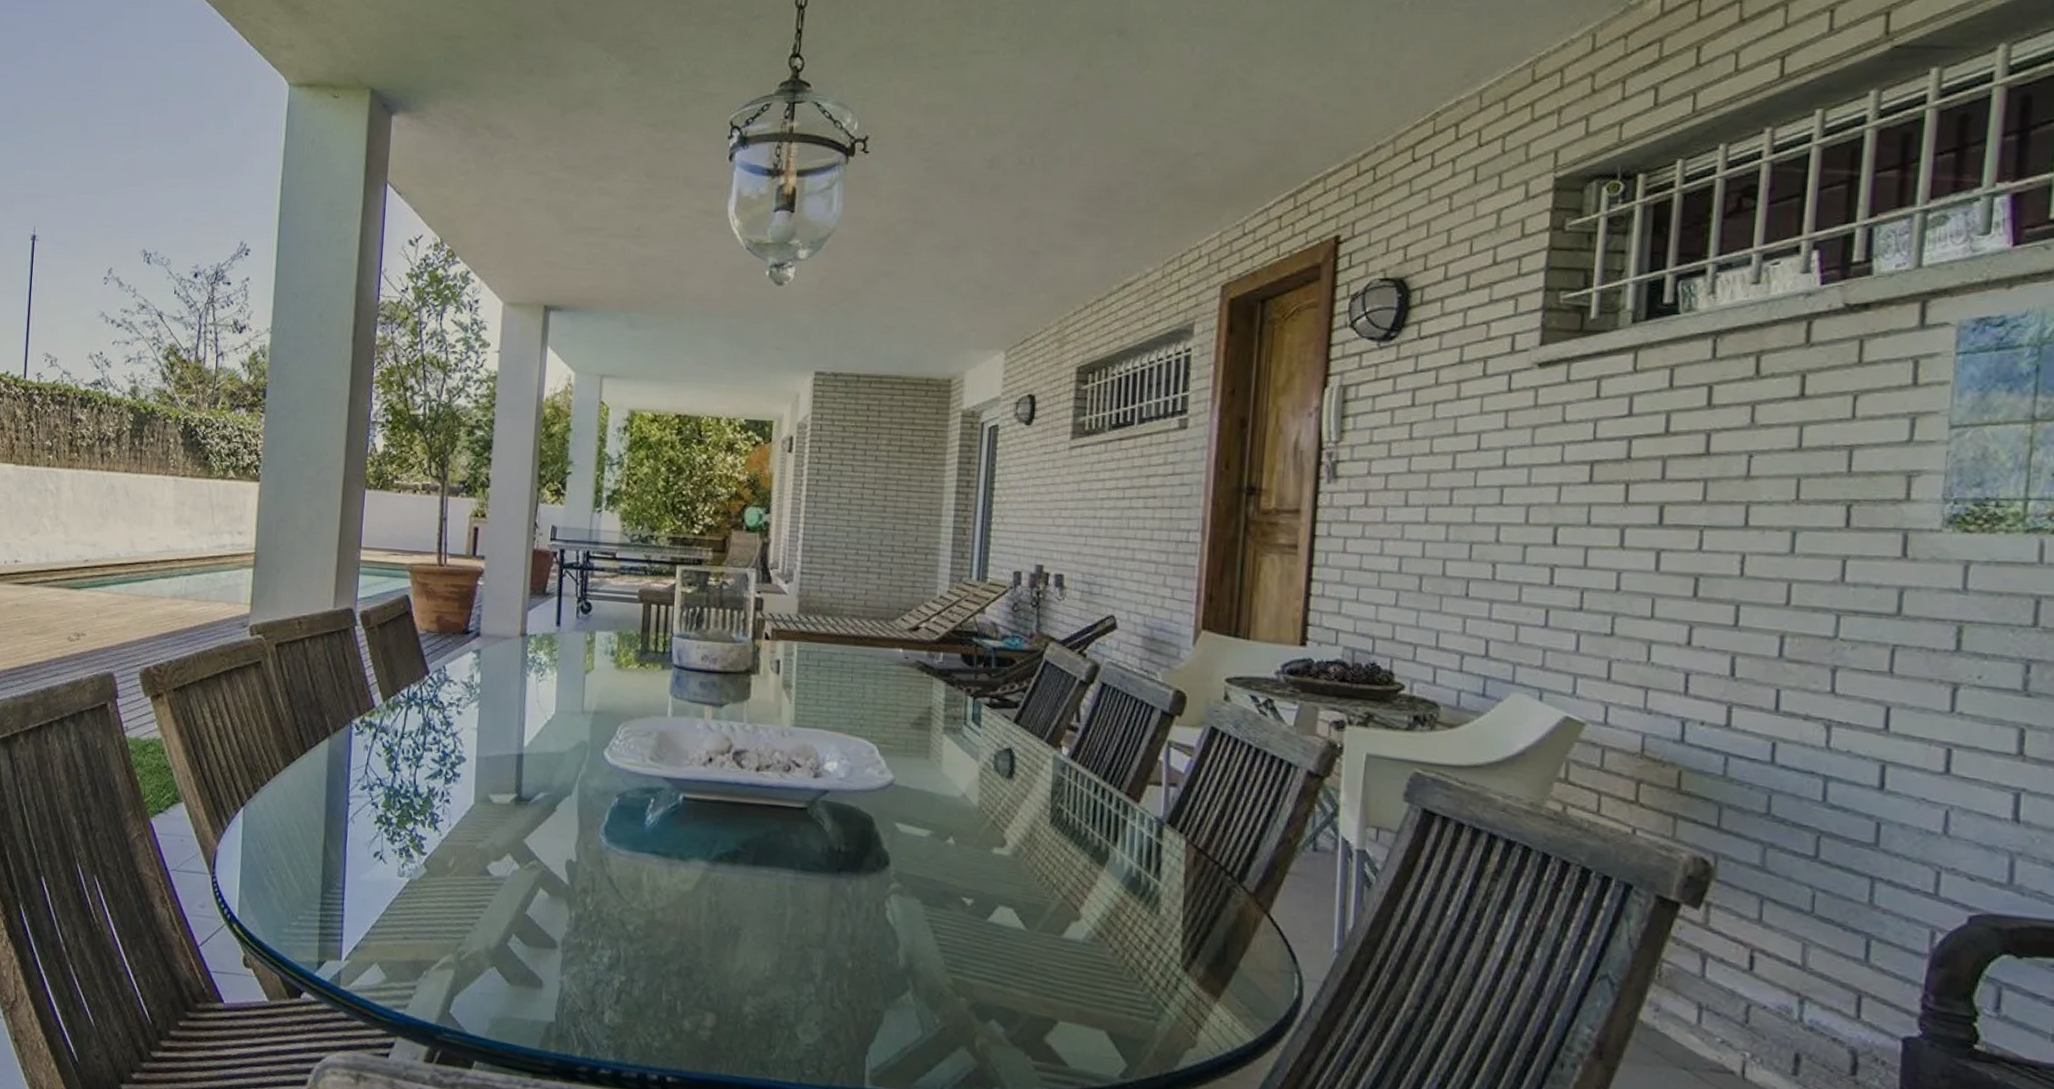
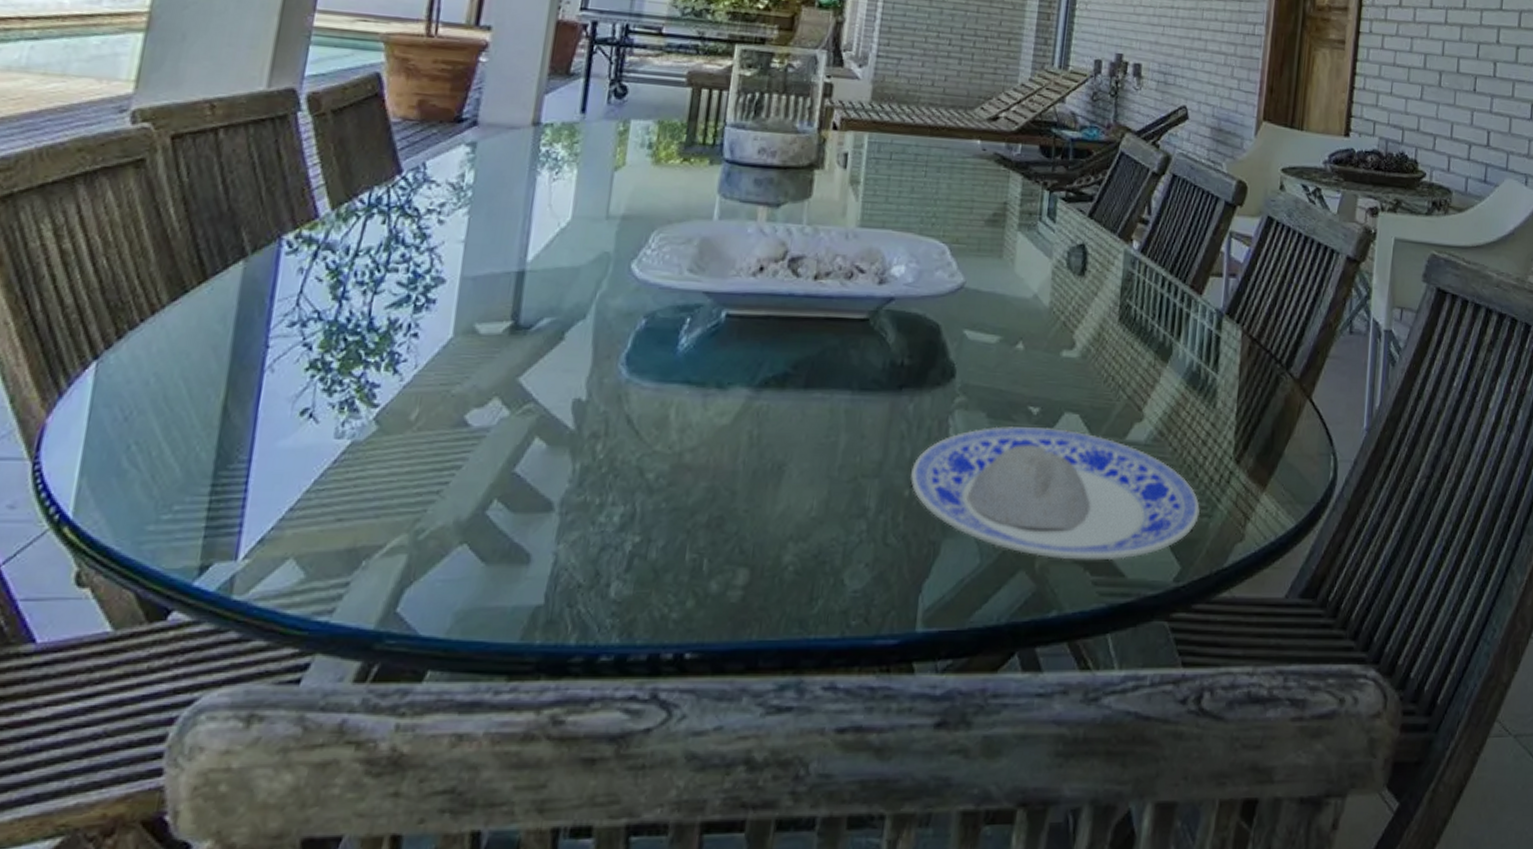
plate: none [853,913,1146,1049] -> present [911,426,1200,561]

